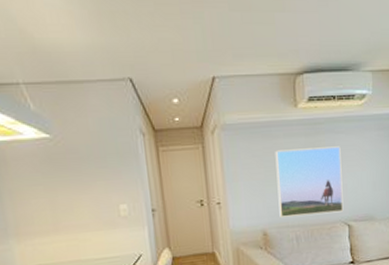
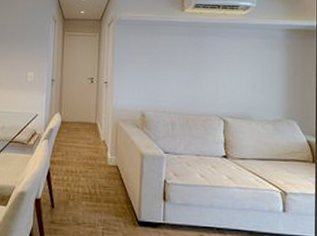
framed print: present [275,146,344,218] -> none [158,45,222,107]

